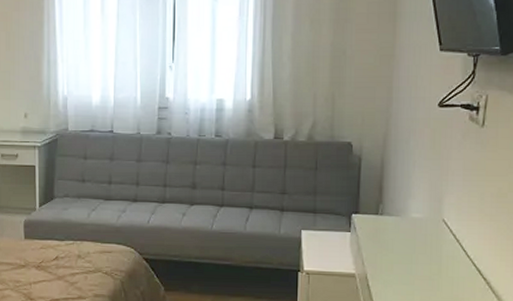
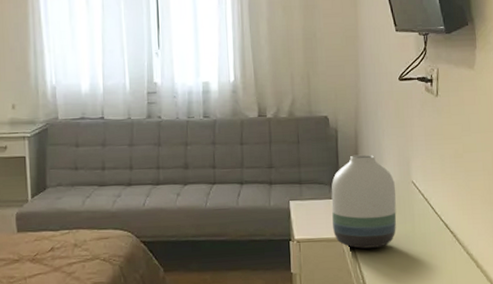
vase: none [347,186,423,288] -> present [331,154,397,249]

